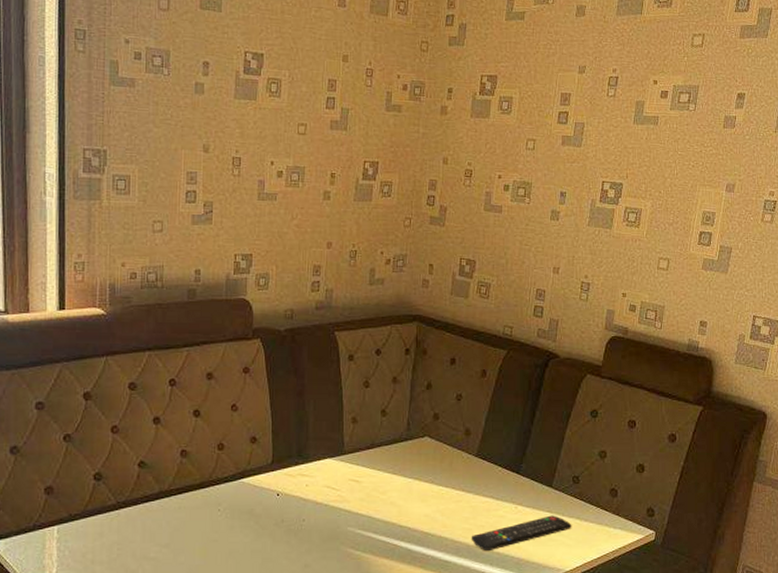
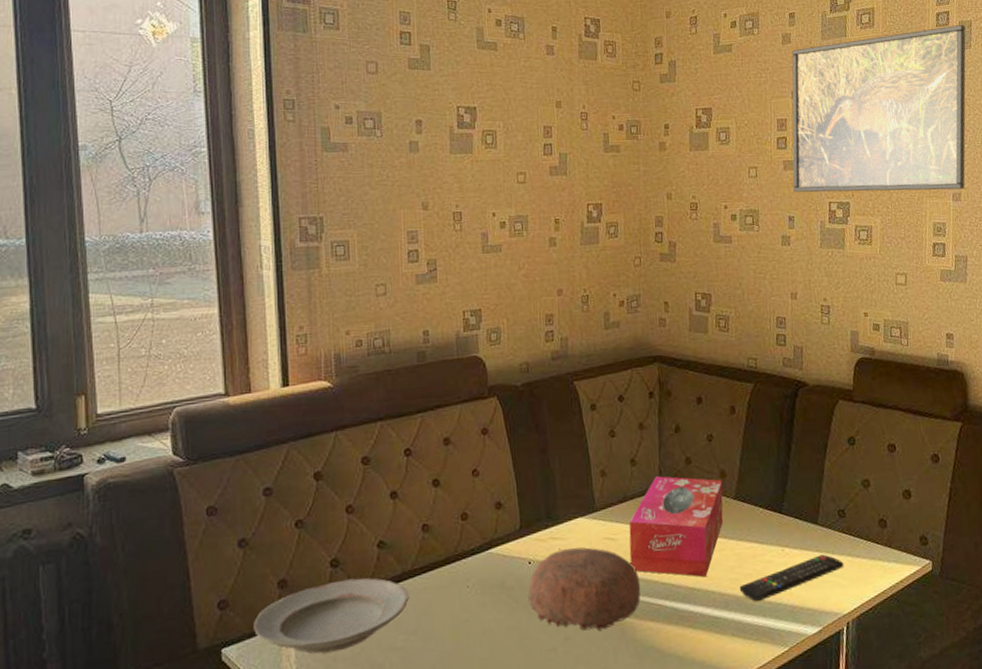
plate: none [21,492,164,556] -> present [254,577,409,654]
decorative bowl: none [274,485,379,562] -> present [528,547,641,631]
tissue box: none [372,428,466,525] -> present [628,476,723,578]
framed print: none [569,11,766,181] -> present [792,24,966,193]

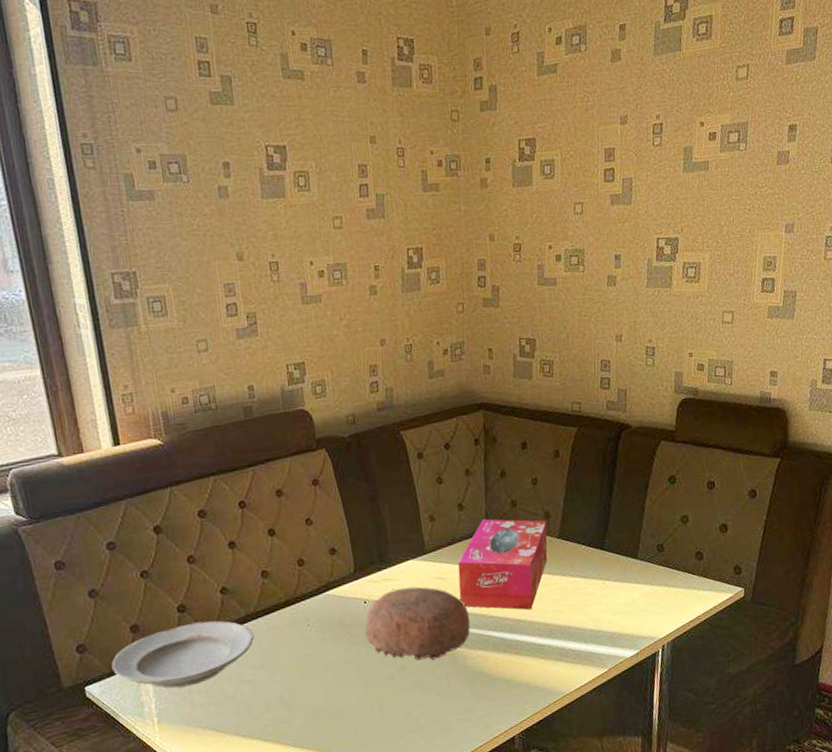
remote control: present [739,554,844,601] -> none [562,585,661,630]
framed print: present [792,24,966,193] -> none [620,31,811,229]

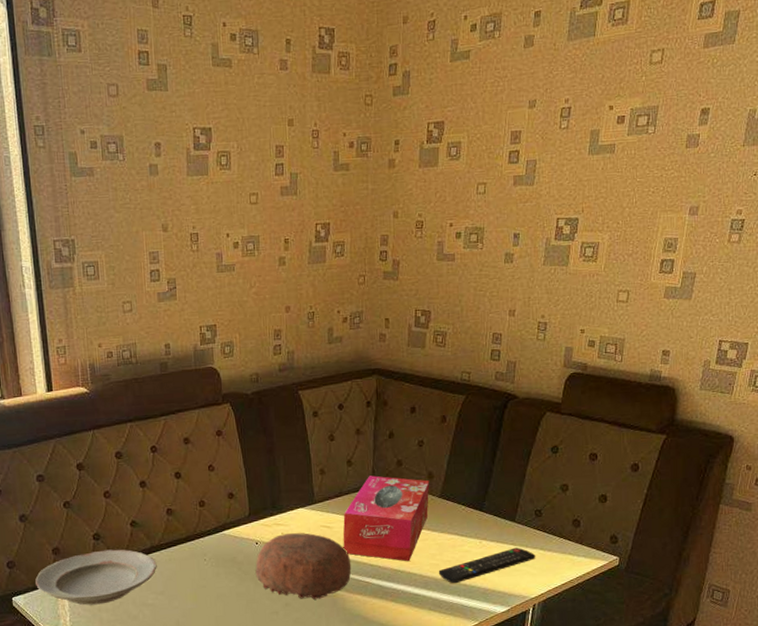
remote control: none [562,585,661,630] -> present [438,547,536,583]

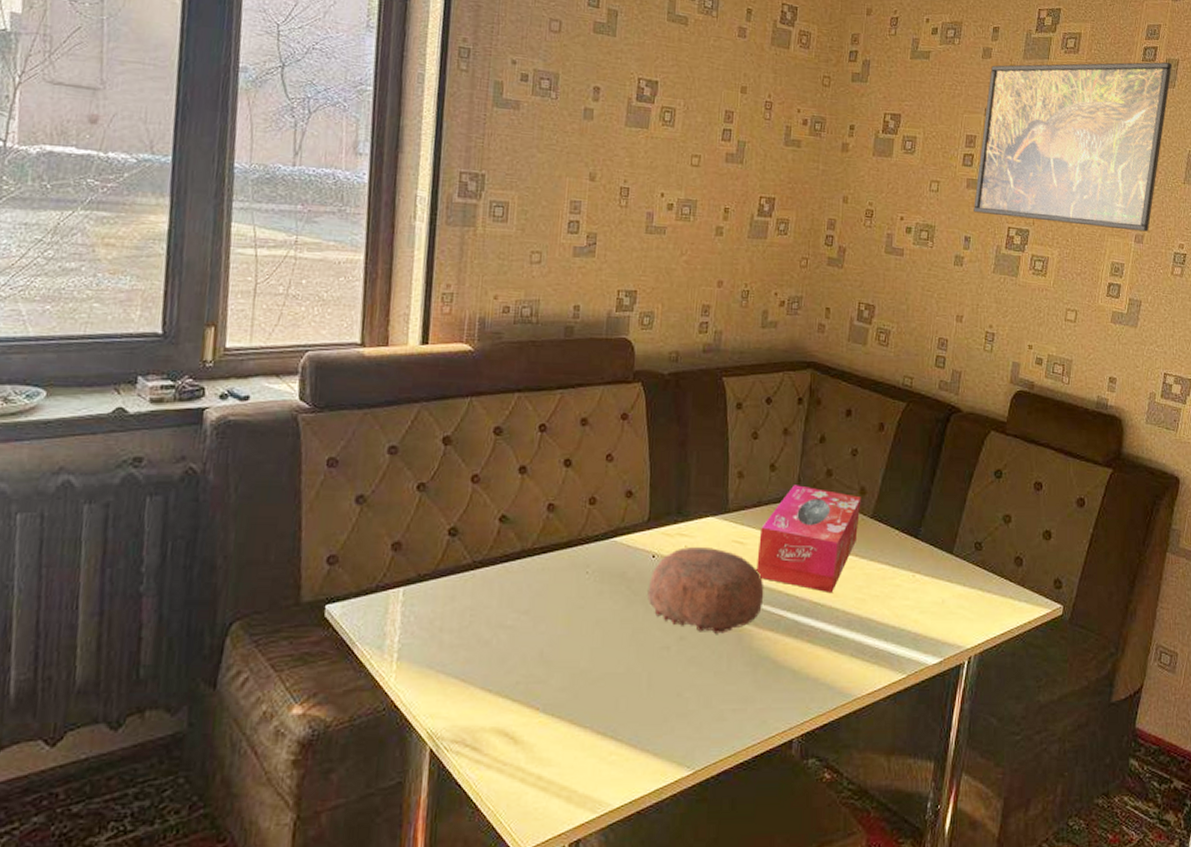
plate: present [35,549,157,605] -> none [361,550,526,622]
remote control: present [438,547,536,583] -> none [864,585,974,624]
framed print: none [521,15,733,209] -> present [974,62,1173,232]

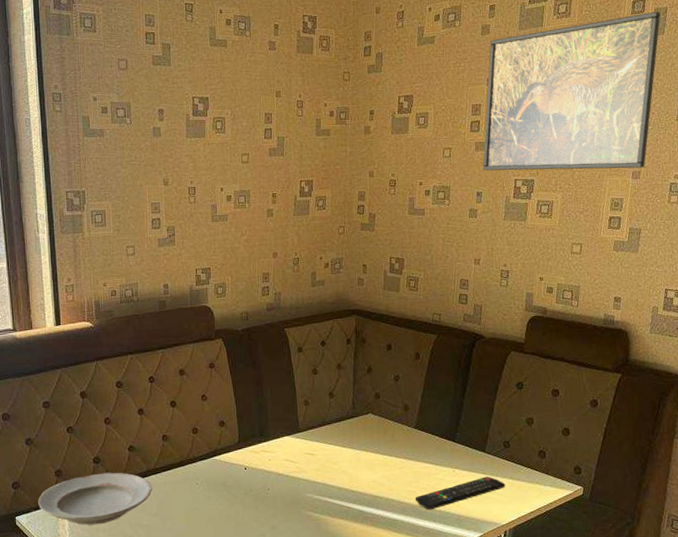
plate: none [361,550,526,622] -> present [38,472,152,525]
decorative bowl: present [647,546,764,634] -> none [244,459,334,523]
tissue box: present [756,485,862,594] -> none [325,407,406,489]
remote control: none [864,585,974,624] -> present [415,476,506,509]

